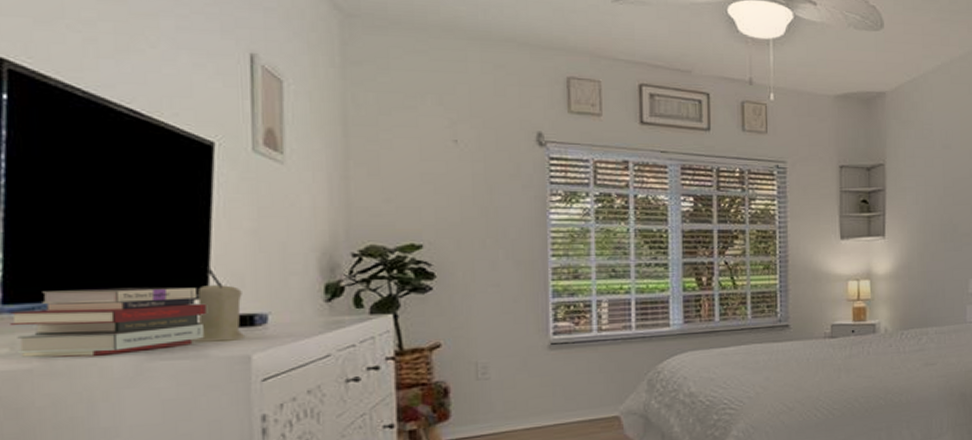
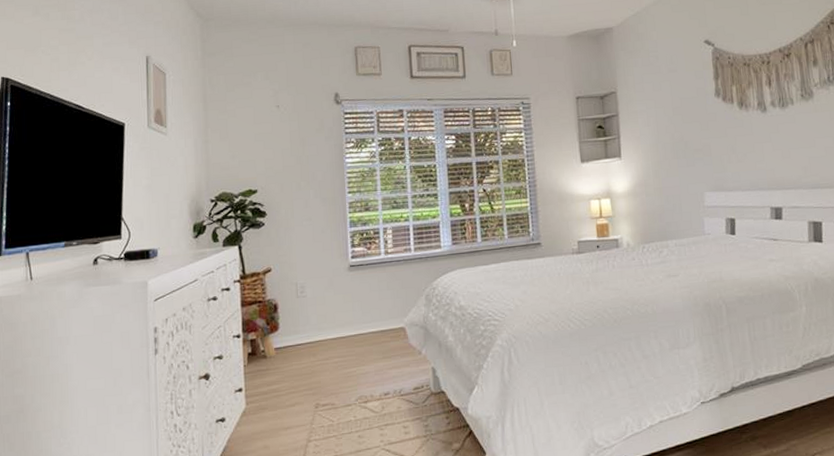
books: present [10,287,206,358] -> none [9,231,120,286]
candle: present [191,282,246,342] -> none [111,226,144,272]

